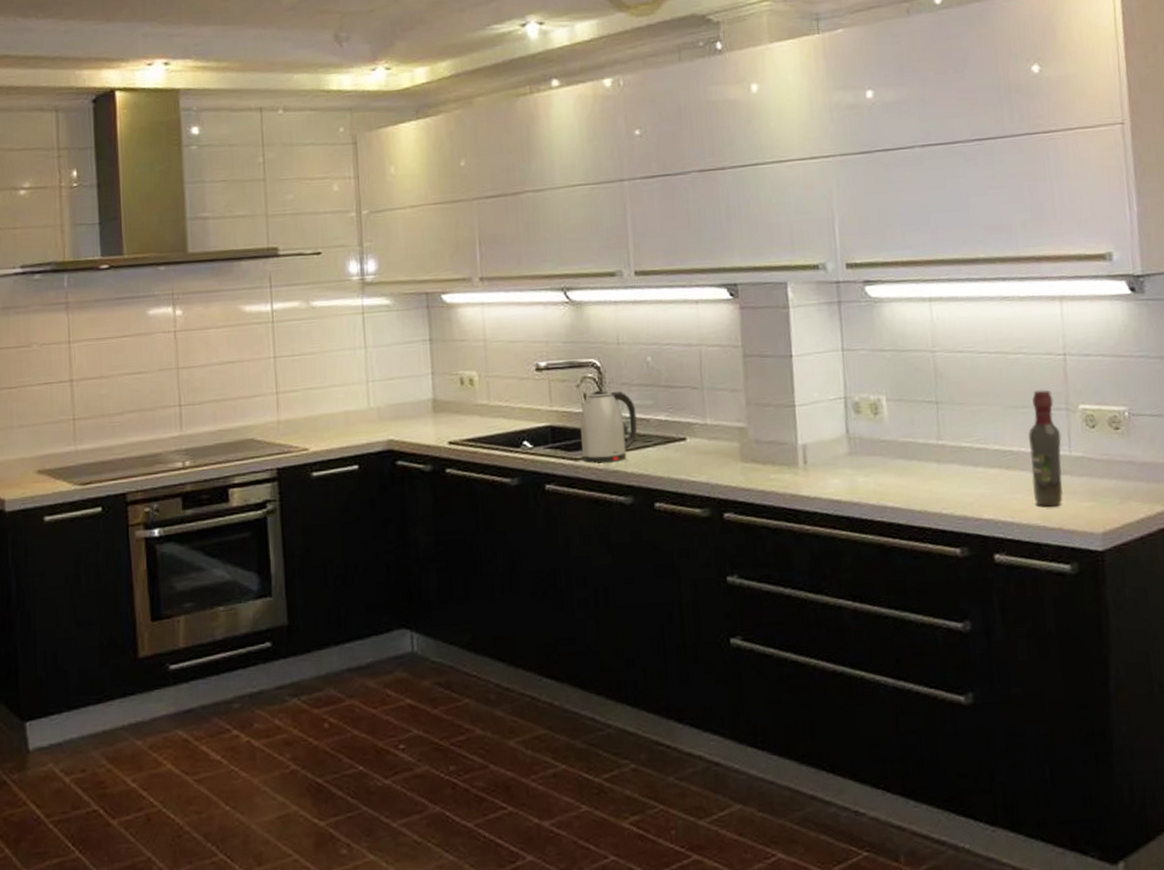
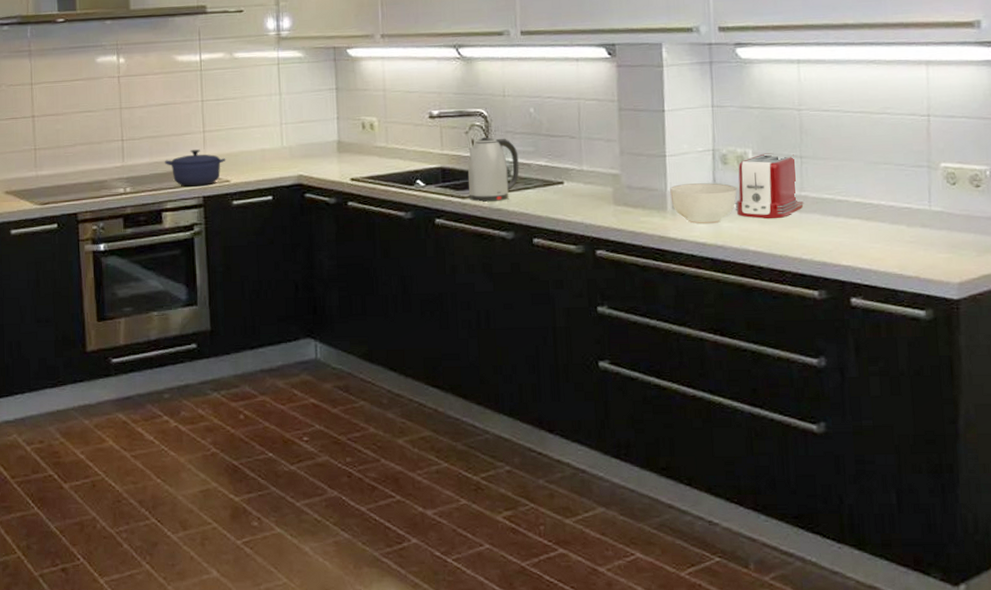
cooking pot: none [230,414,304,458] -> present [164,149,226,187]
bowl: none [800,434,872,480] -> present [669,183,737,224]
toaster: none [870,399,943,472] -> present [735,153,805,219]
wine bottle: present [1028,390,1064,507] -> none [888,148,922,257]

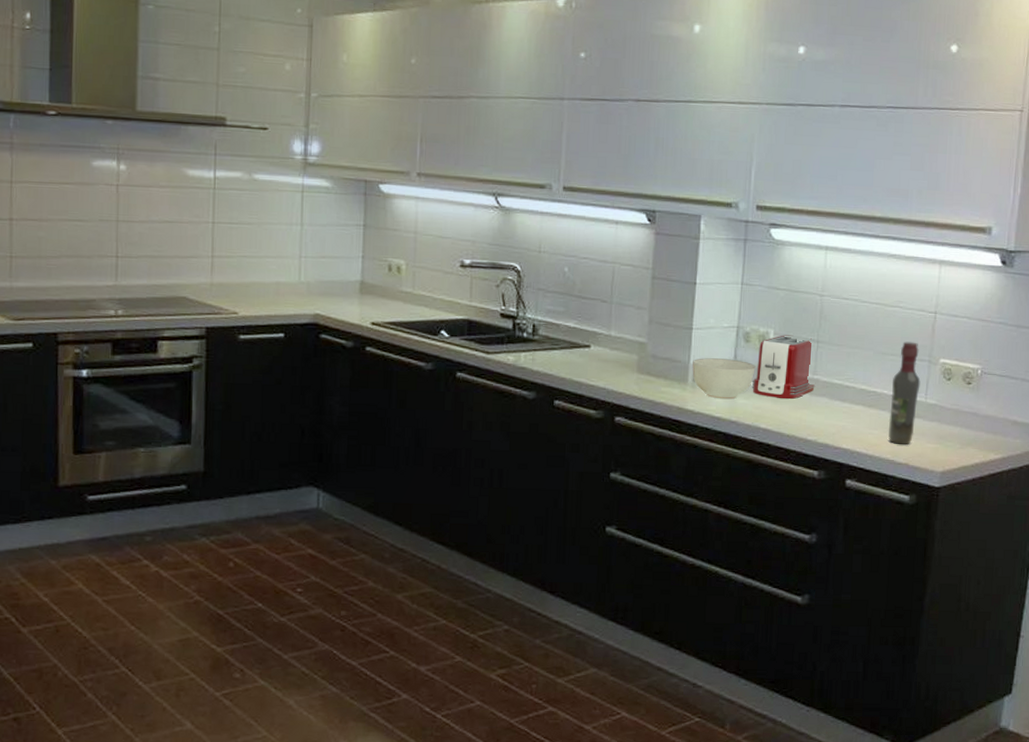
cooking pot: present [164,149,226,187] -> none [164,275,236,316]
kettle: present [467,137,519,202] -> none [493,293,548,360]
wine bottle: none [888,148,922,257] -> present [888,341,921,446]

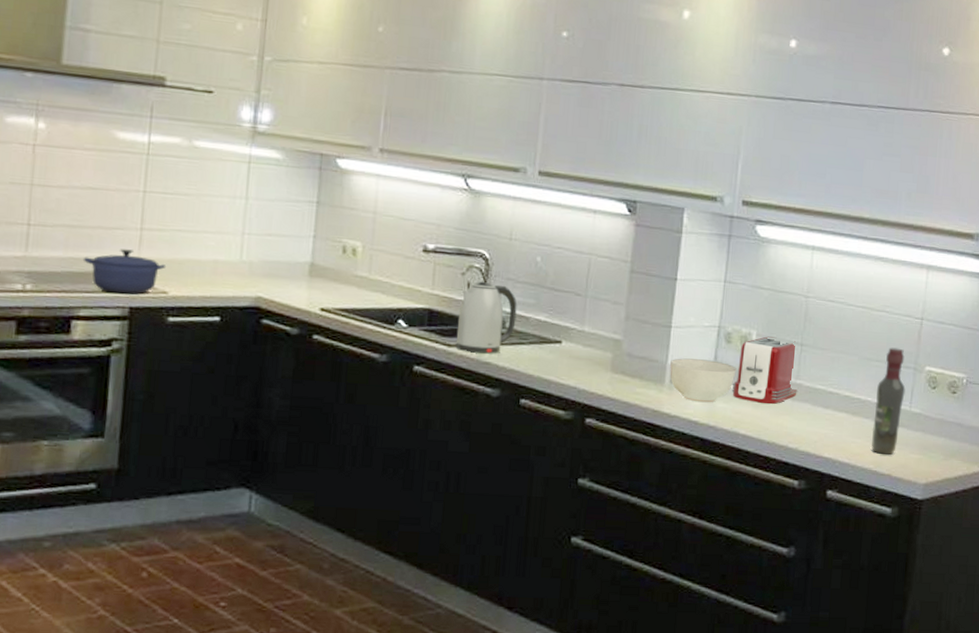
cooking pot: none [164,275,236,316] -> present [82,249,167,294]
kettle: none [493,293,548,360] -> present [455,281,517,354]

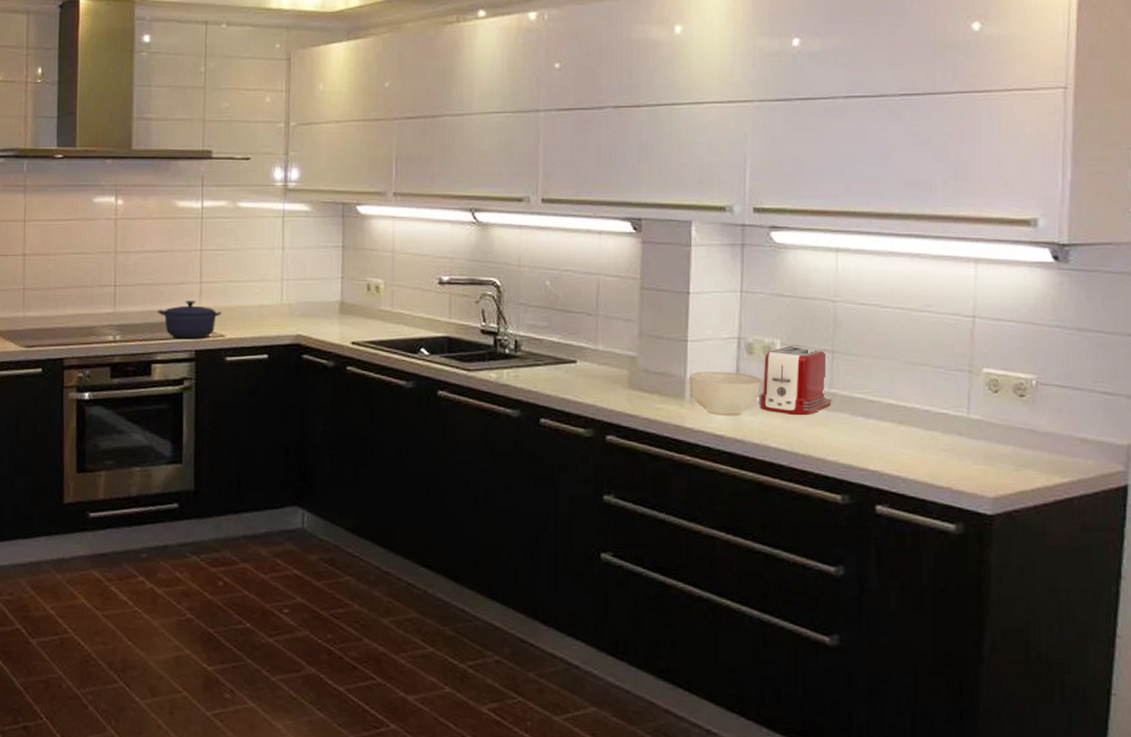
kettle: present [455,281,517,354] -> none [475,308,530,377]
wine bottle: present [871,347,906,456] -> none [925,350,961,467]

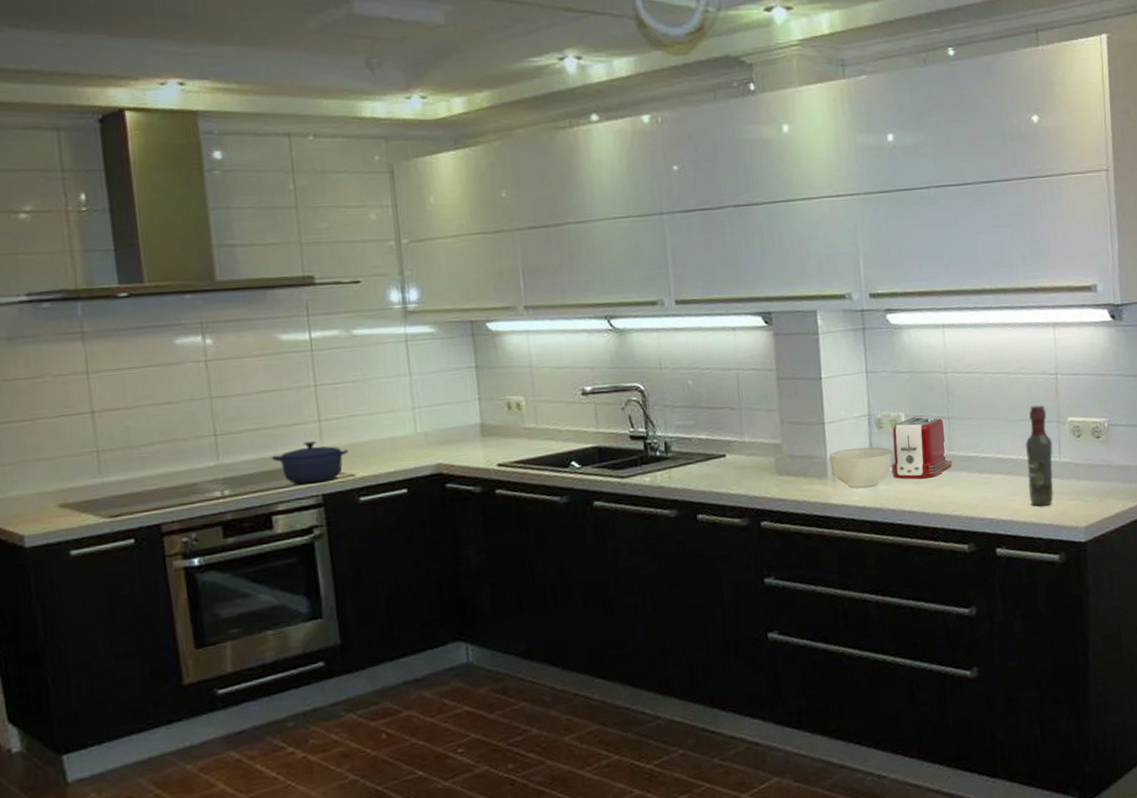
wine bottle: none [925,350,961,467] -> present [1025,405,1054,507]

